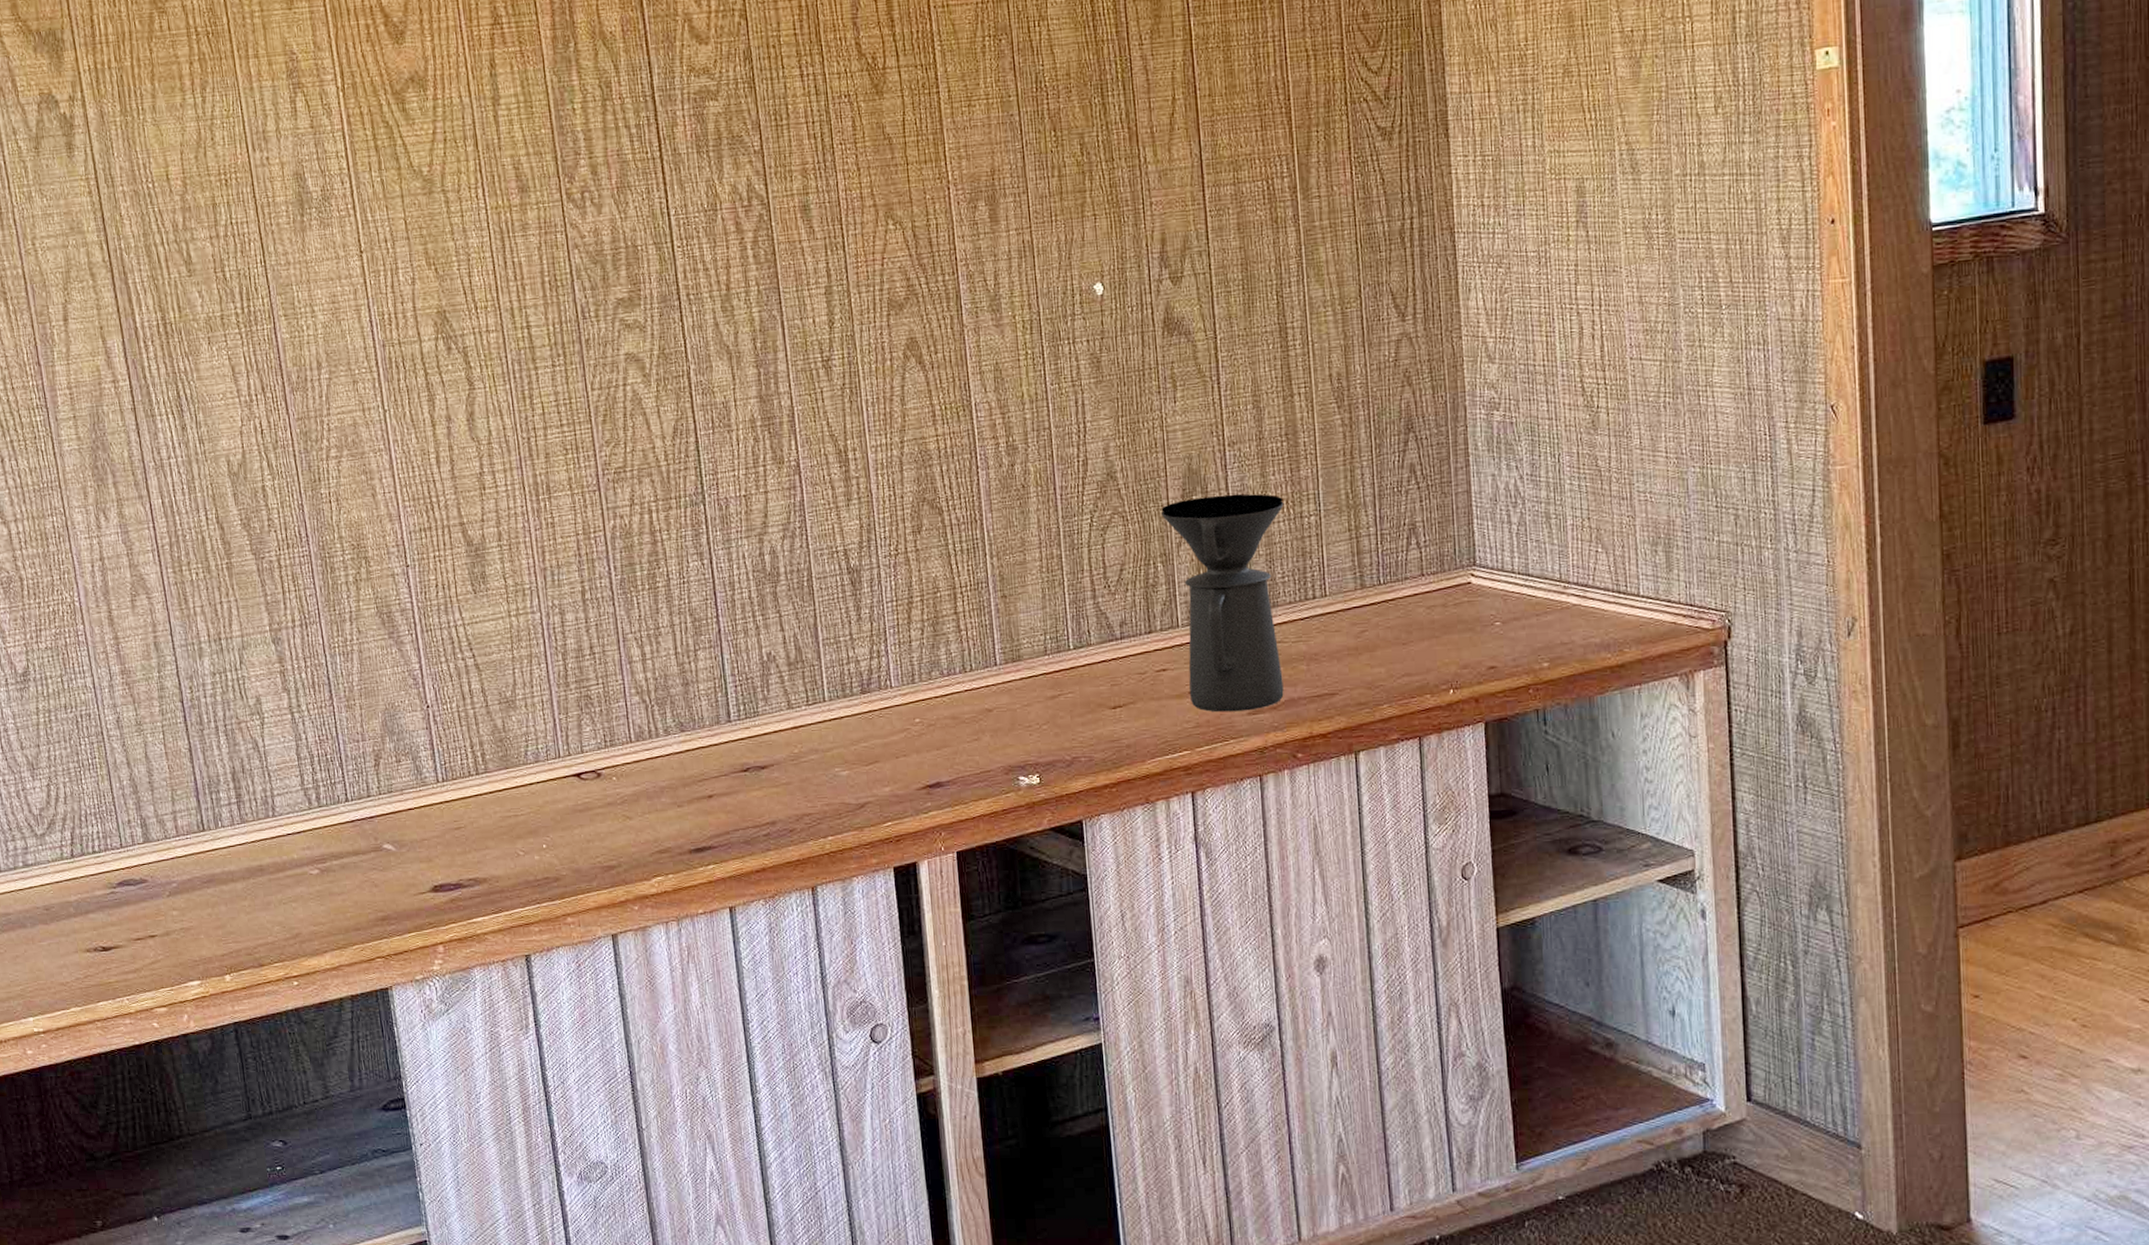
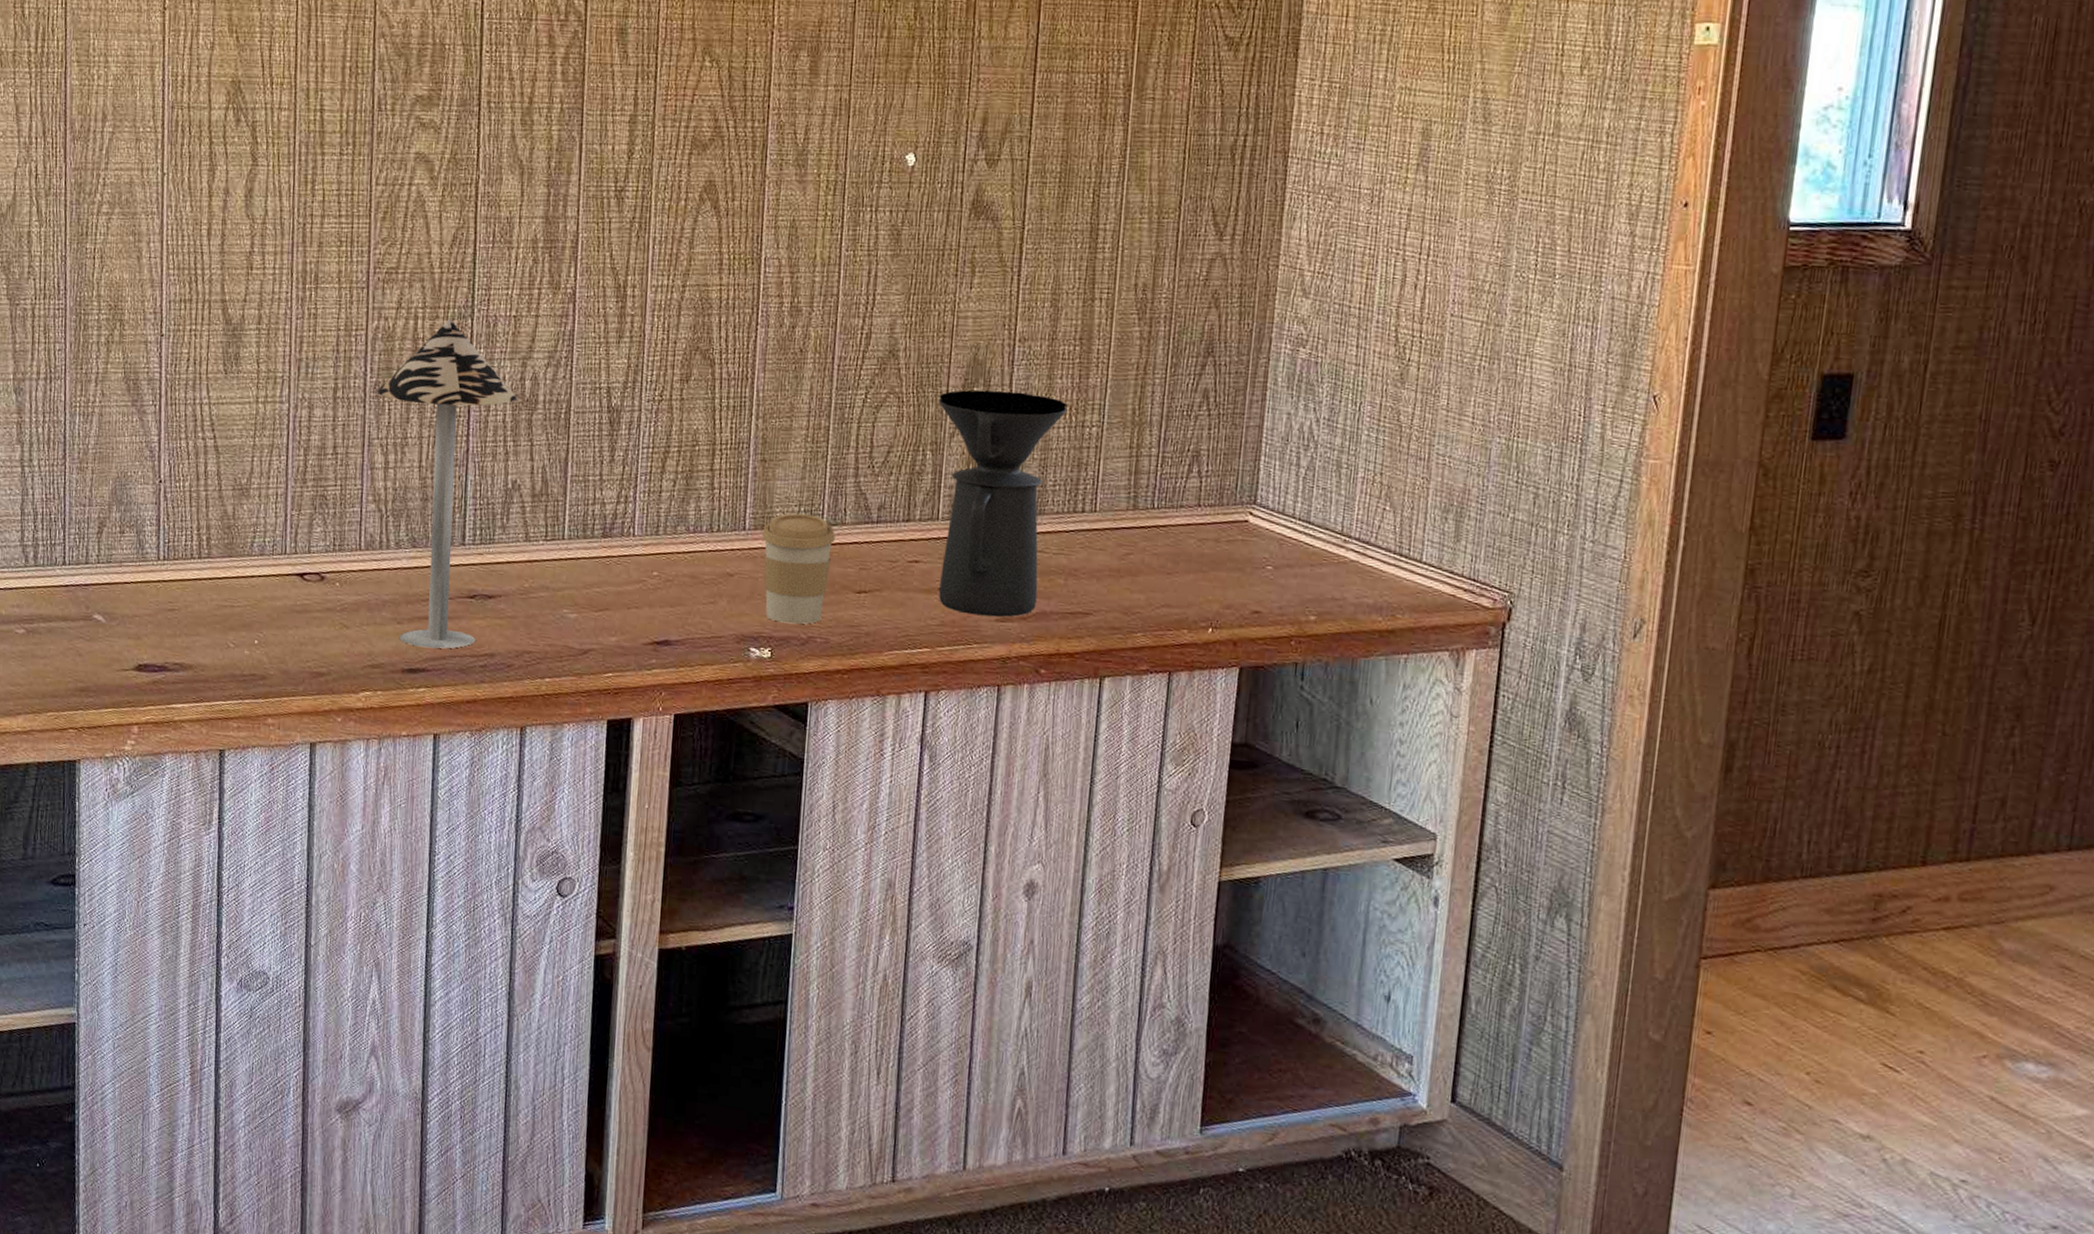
table lamp: none [623,507,760,826] -> present [377,318,518,649]
coffee cup: none [1013,641,1084,748] -> present [762,513,835,624]

